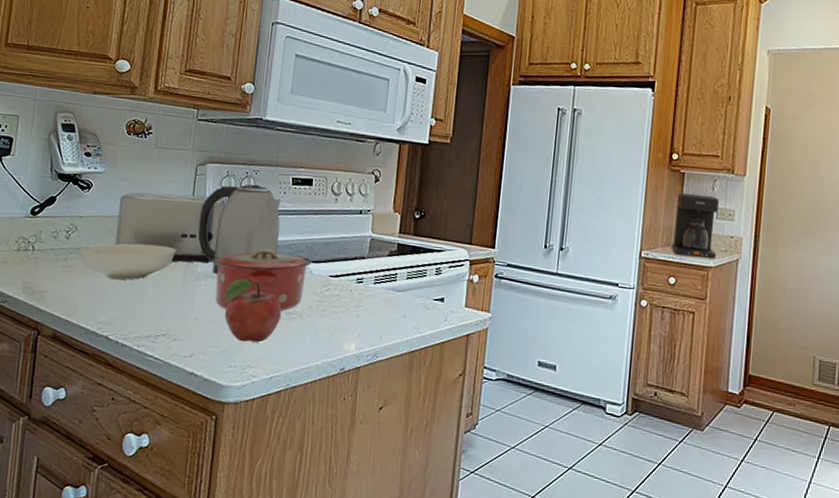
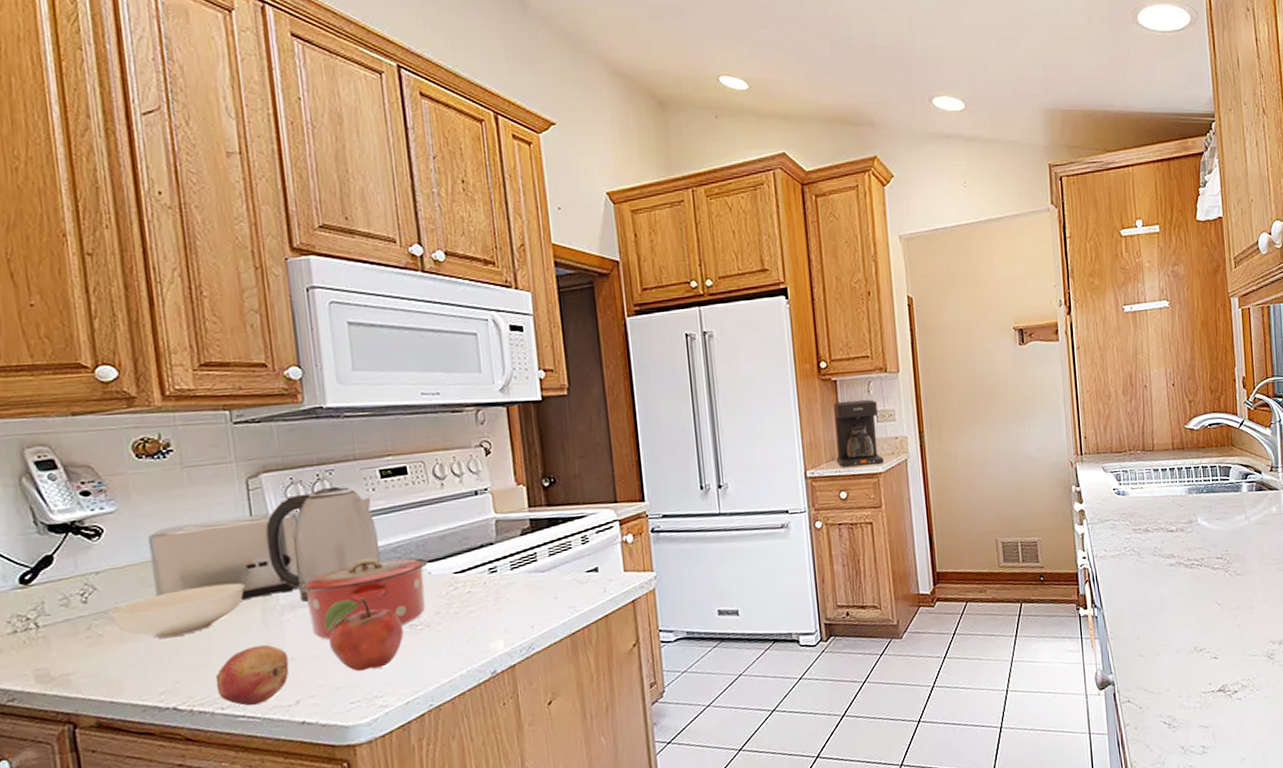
fruit: none [138,301,194,350] -> present [215,644,290,706]

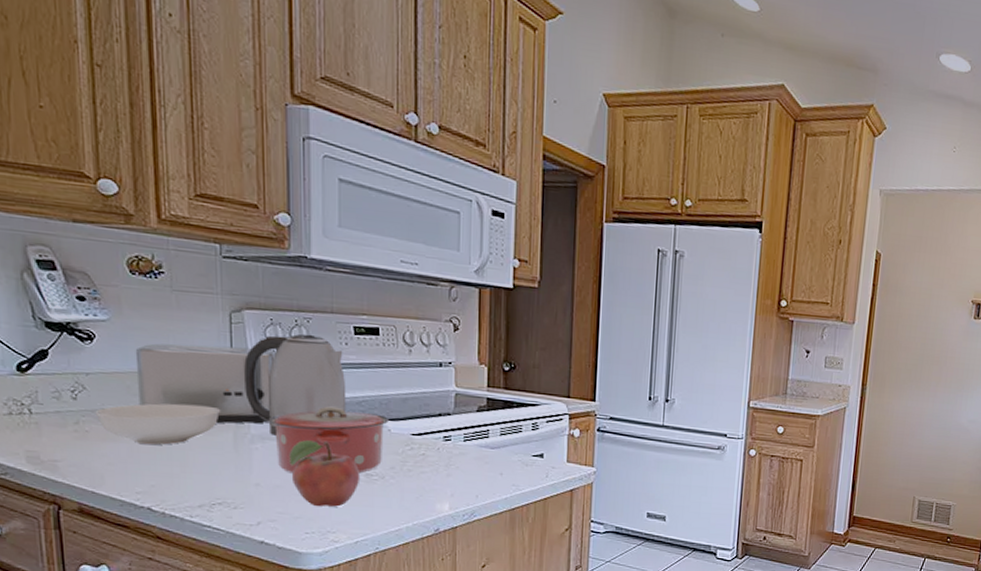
fruit: present [215,644,290,706] -> none [187,466,254,520]
coffee maker: present [834,399,885,468] -> none [779,341,828,408]

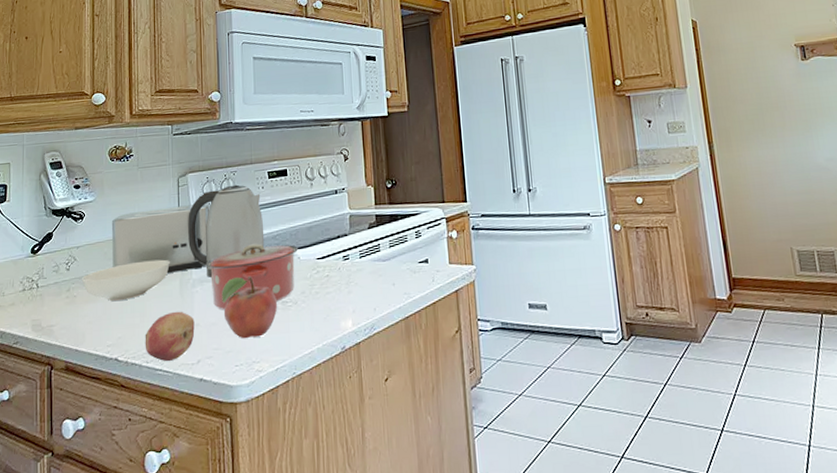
fruit: none [187,466,254,520] -> present [145,311,195,362]

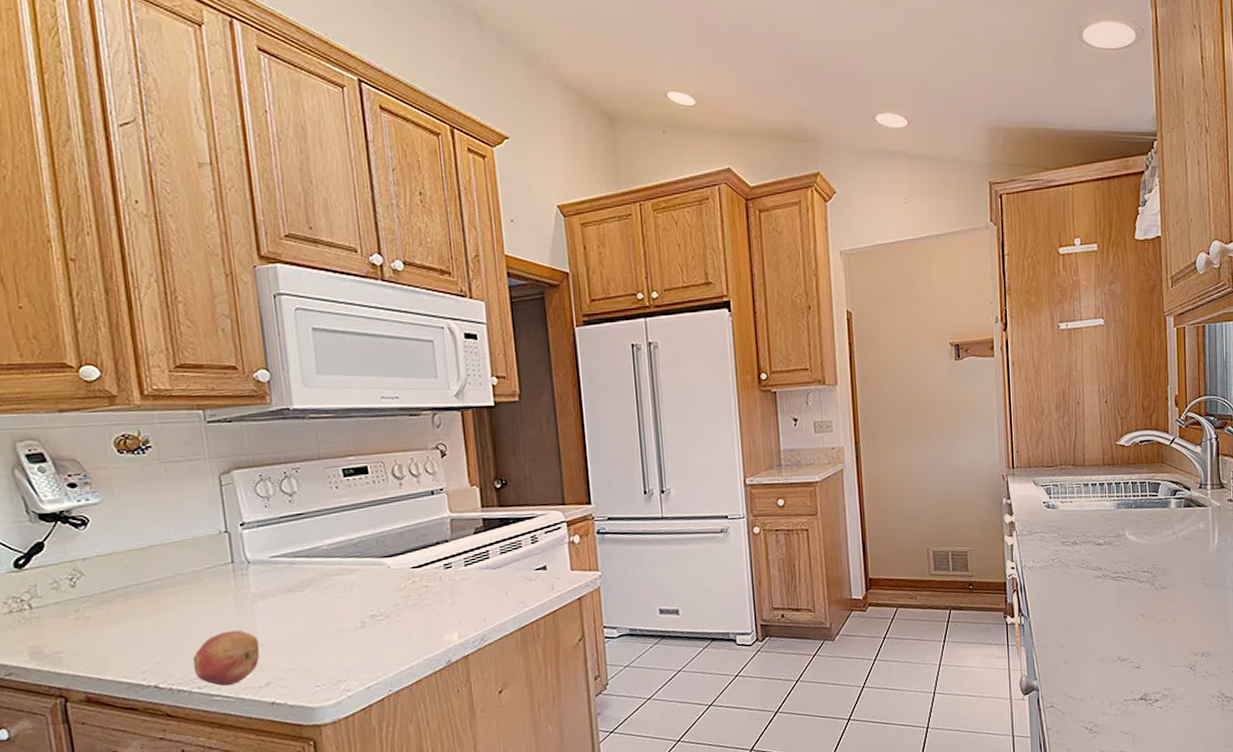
bowl: present [81,259,171,302] -> none [94,571,220,622]
toaster: present [111,203,211,273] -> none [129,506,269,587]
kettle: present [188,184,265,277] -> none [237,483,344,591]
casserole: present [205,243,299,312] -> none [267,552,388,629]
fruit: present [222,277,278,339] -> none [291,589,366,658]

